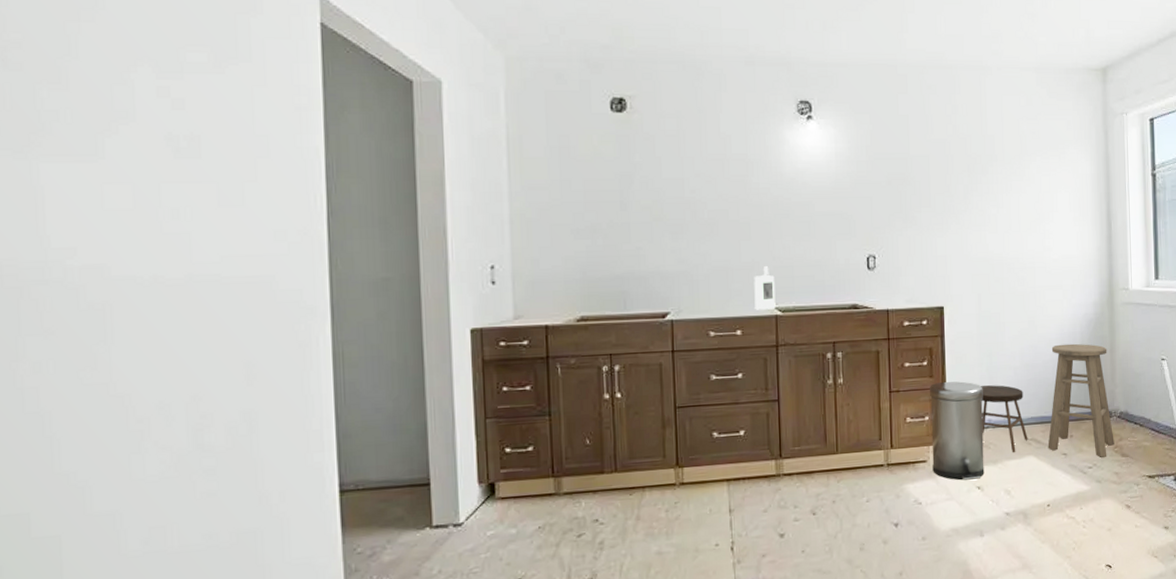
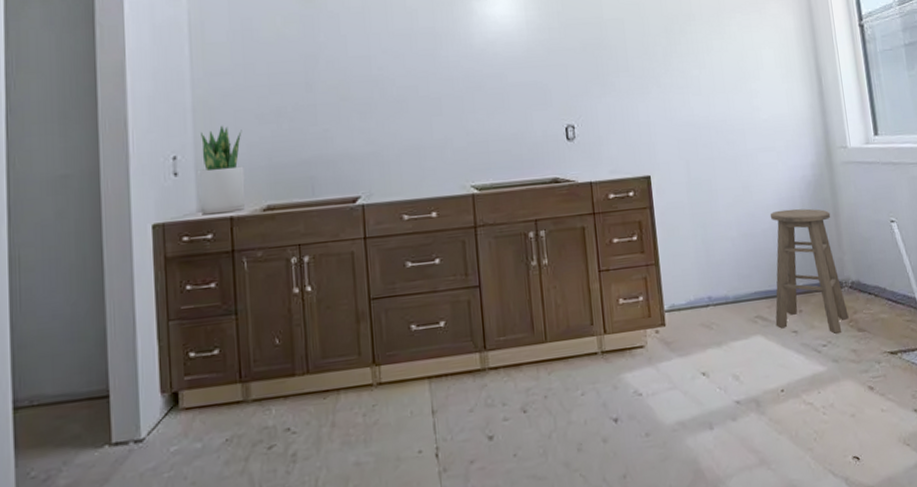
planter: none [514,238,560,323] -> present [197,125,246,215]
tissue box: present [754,266,776,310] -> none [447,142,472,190]
pedal bin: present [930,381,985,481] -> none [642,256,709,367]
stool: present [981,385,1028,453] -> none [697,258,754,333]

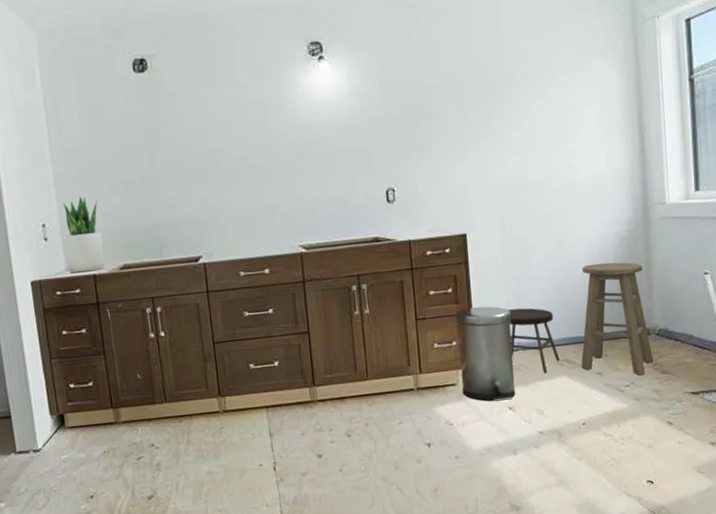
pedal bin: none [642,256,709,367] -> present [456,306,516,402]
stool: none [697,258,754,333] -> present [508,308,560,374]

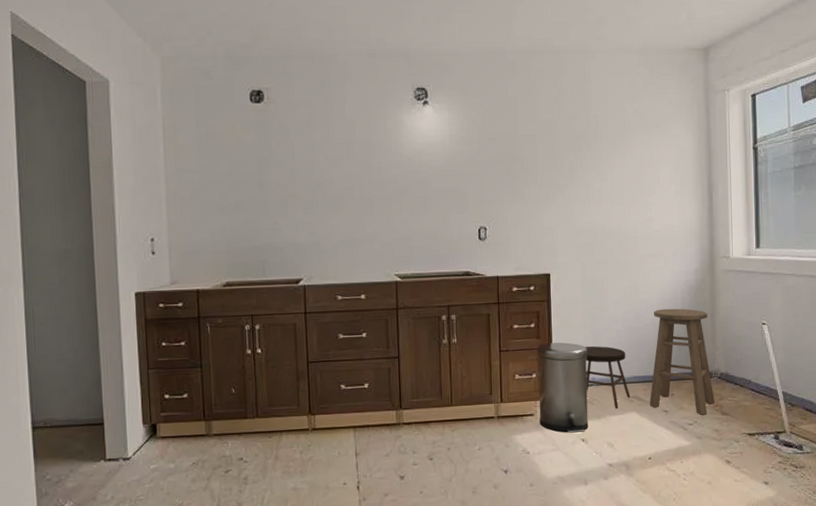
planter: present [63,196,105,273] -> none [170,214,209,287]

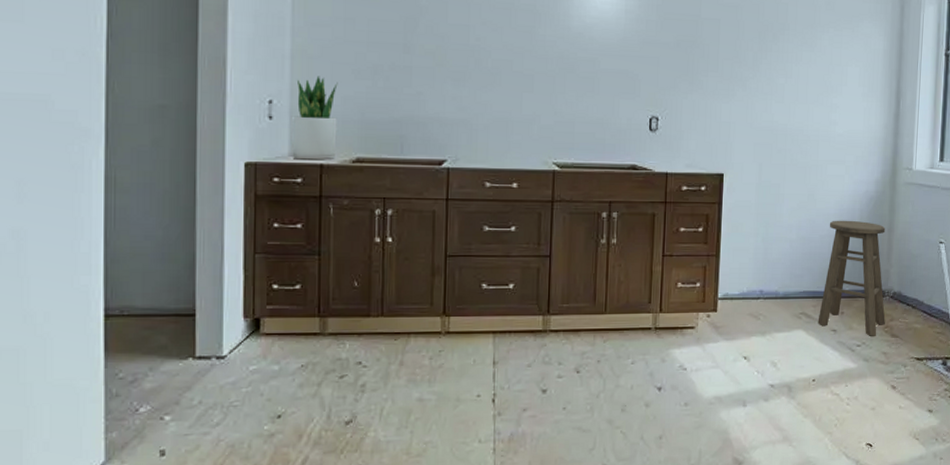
planter: none [170,214,209,287] -> present [291,75,338,160]
pedal bin: present [537,342,589,433] -> none [700,250,757,350]
stool: present [585,346,630,409] -> none [753,255,799,326]

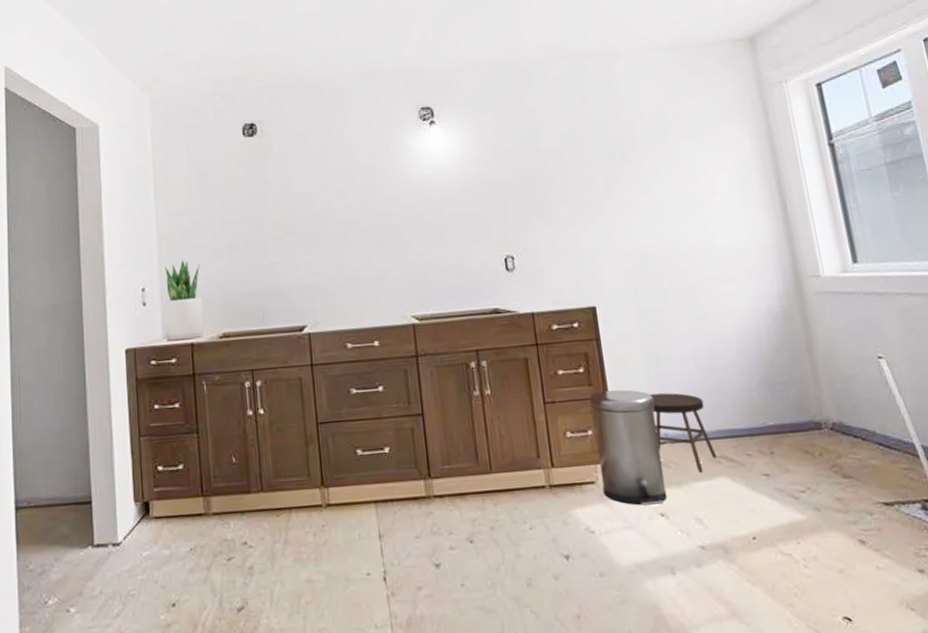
pedal bin: none [700,250,757,350] -> present [589,389,667,506]
stool: none [753,255,799,326] -> present [650,393,717,474]
bar stool: present [817,220,886,336] -> none [731,342,831,479]

